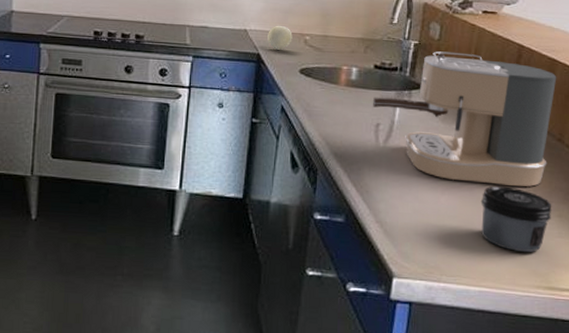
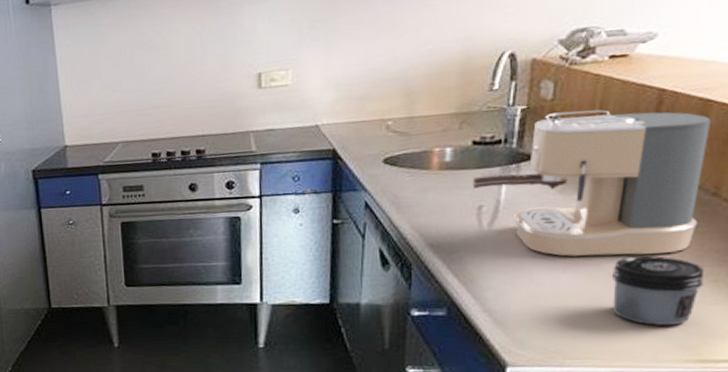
fruit: present [267,25,293,51] -> none [343,113,372,143]

